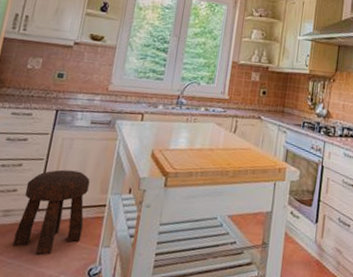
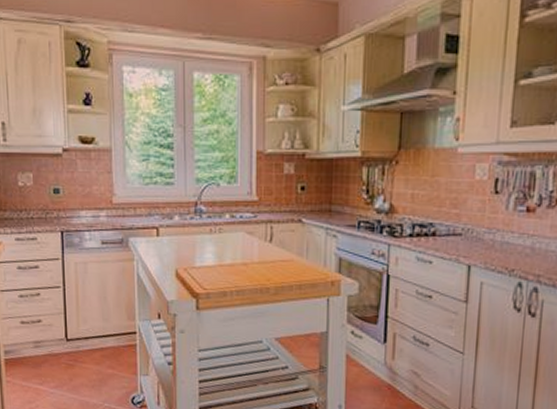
stool: present [12,169,90,256] -> none [49,297,117,385]

